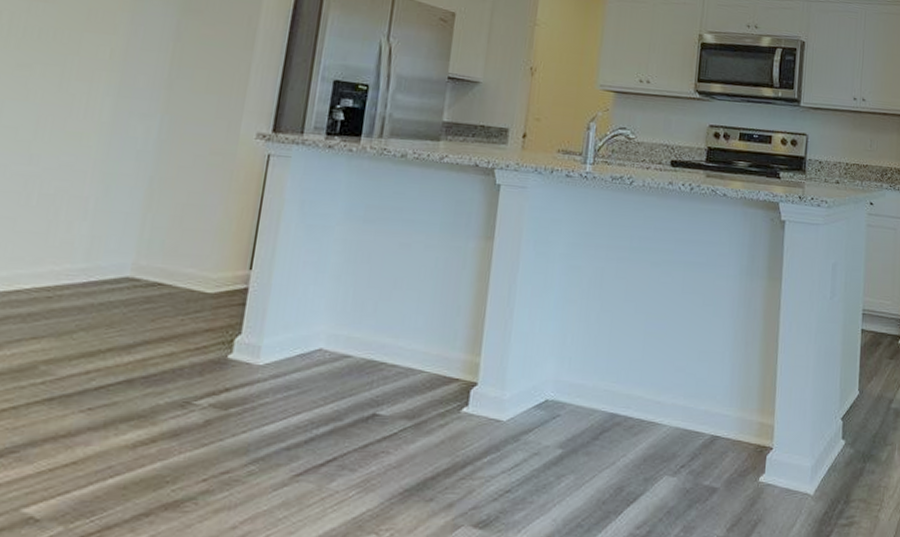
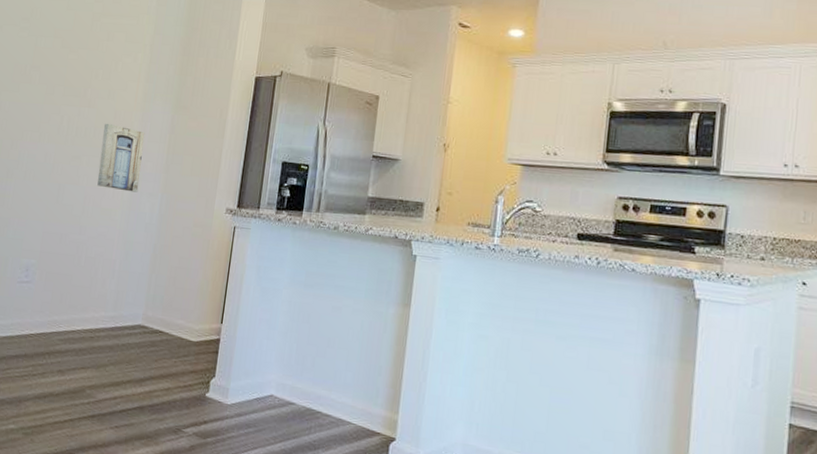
wall art: none [59,24,136,112] -> present [97,123,145,193]

